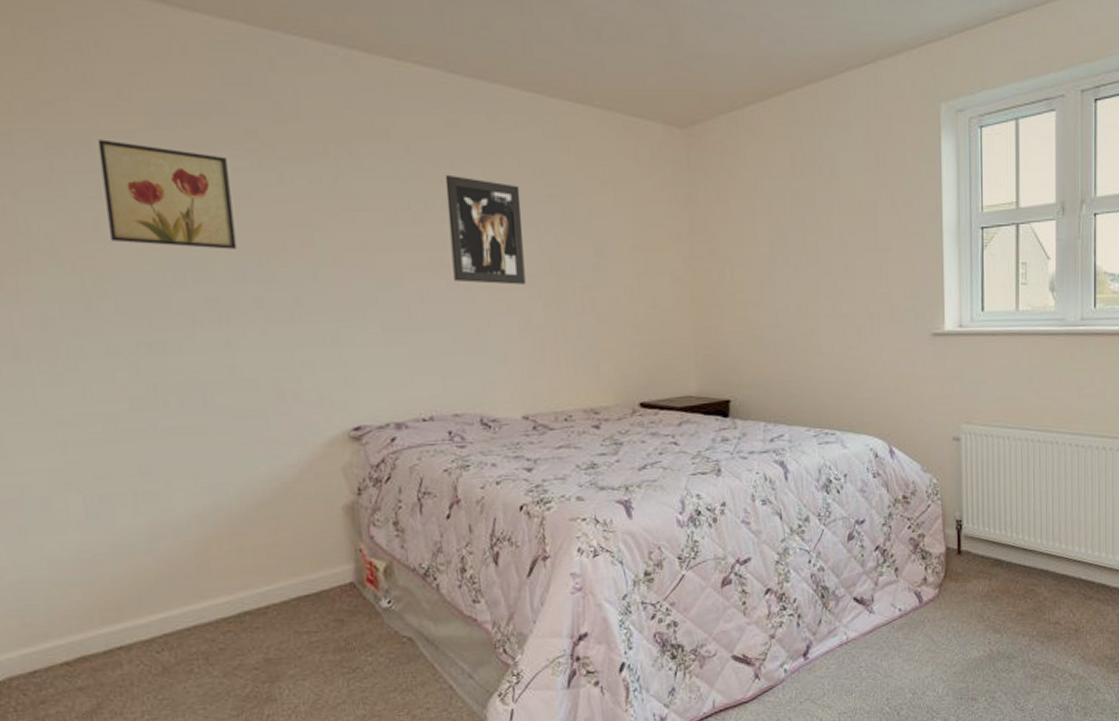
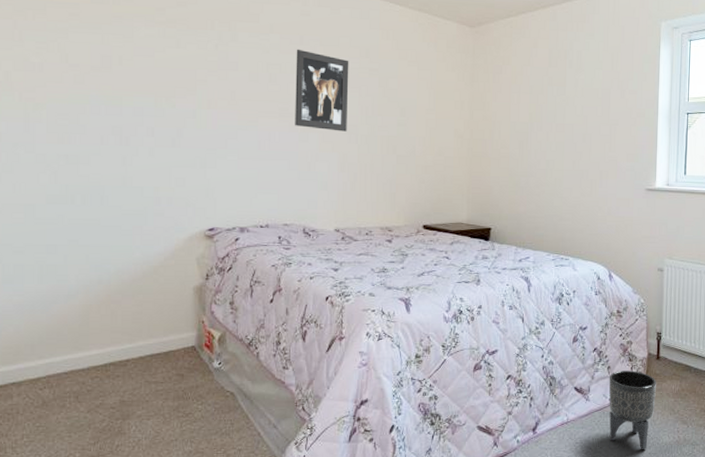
wall art: present [97,139,237,249] -> none [50,8,140,92]
planter: none [897,571,960,669] -> present [608,370,657,449]

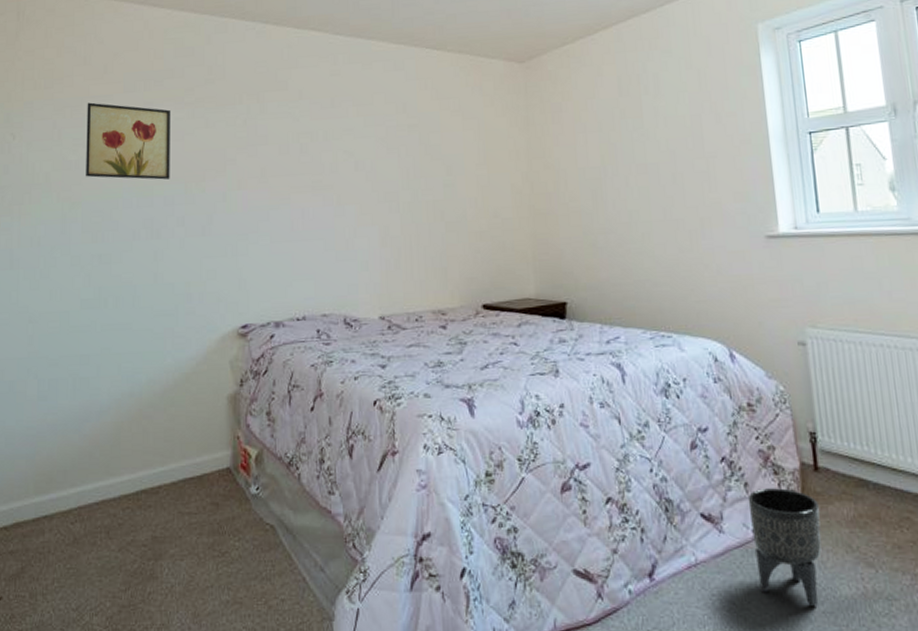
wall art: none [50,8,140,92] -> present [86,102,170,180]
wall art: present [295,49,349,132] -> none [327,112,387,201]

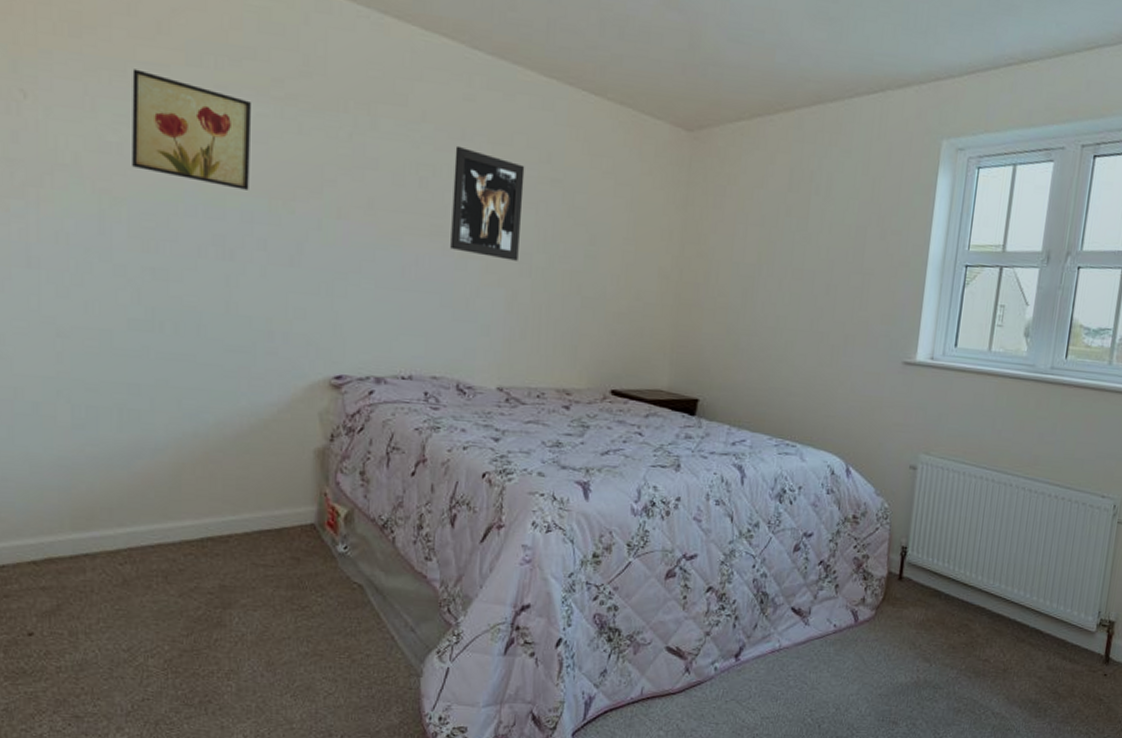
wall art: none [327,112,387,201] -> present [450,145,525,261]
planter: present [747,488,822,606] -> none [830,591,897,689]

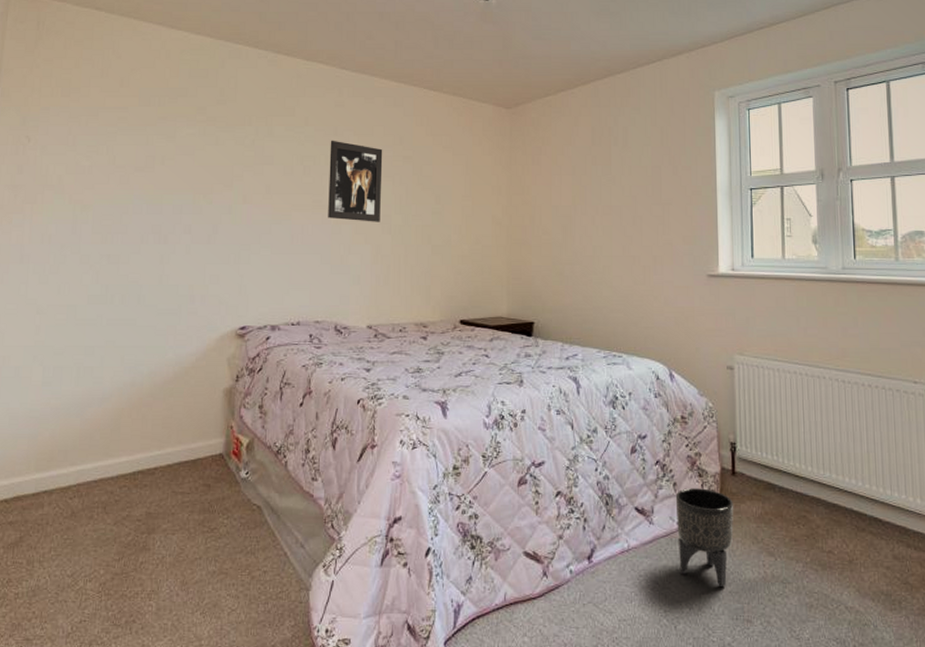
wall art: present [132,68,251,190] -> none [98,113,183,190]
planter: none [830,591,897,689] -> present [675,488,734,586]

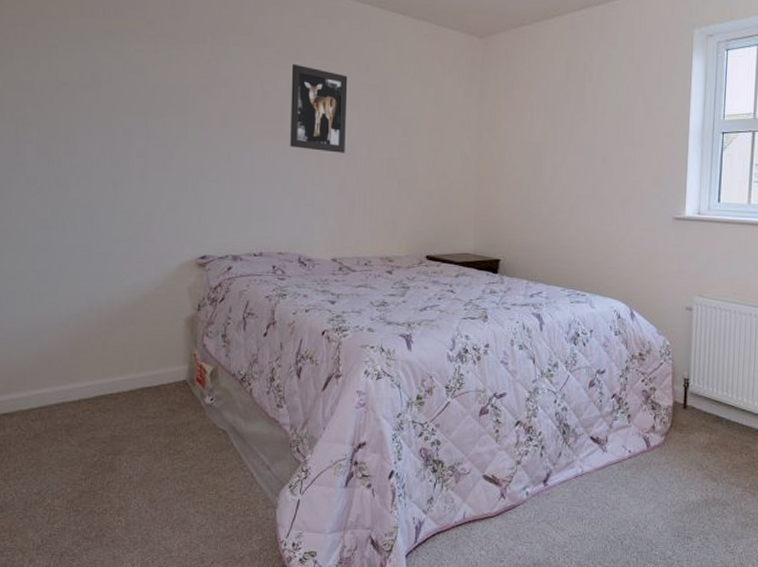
planter: present [675,488,734,586] -> none [628,420,683,507]

